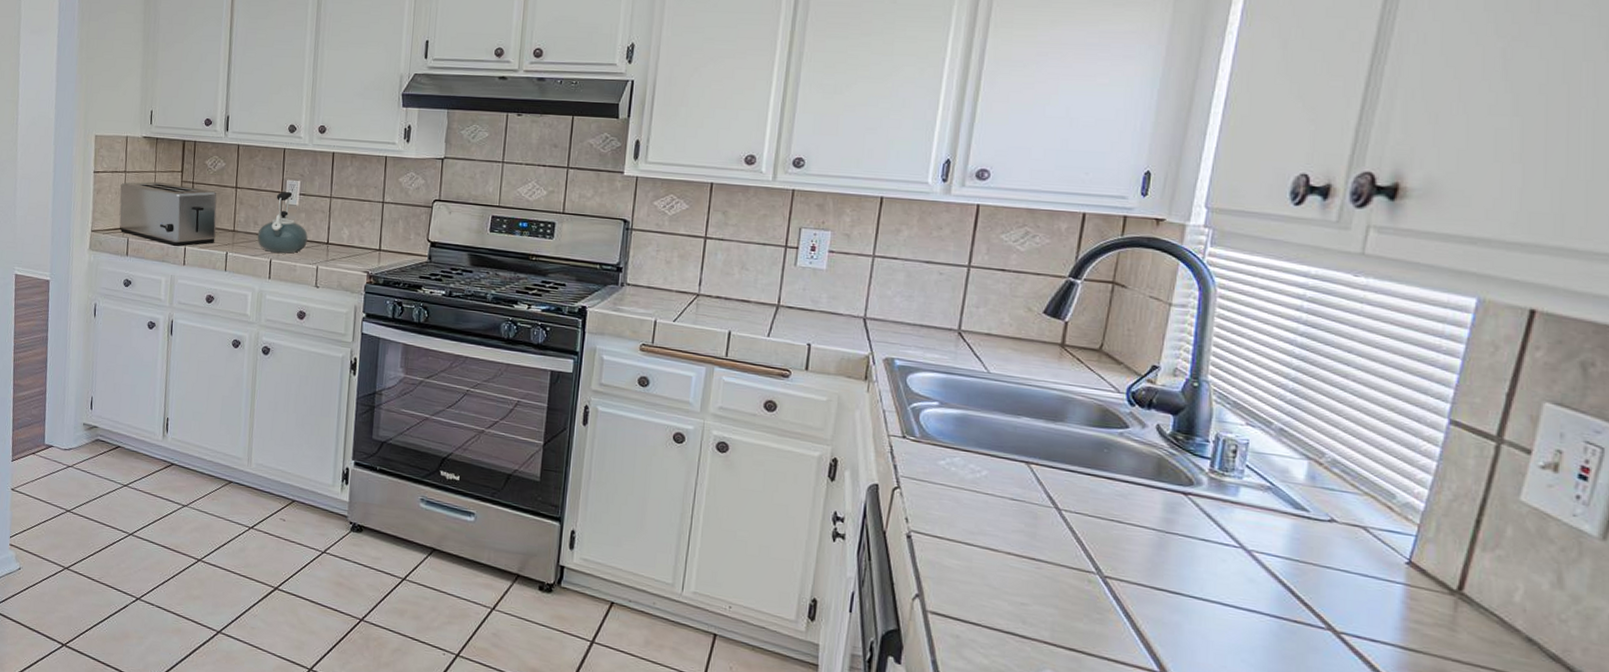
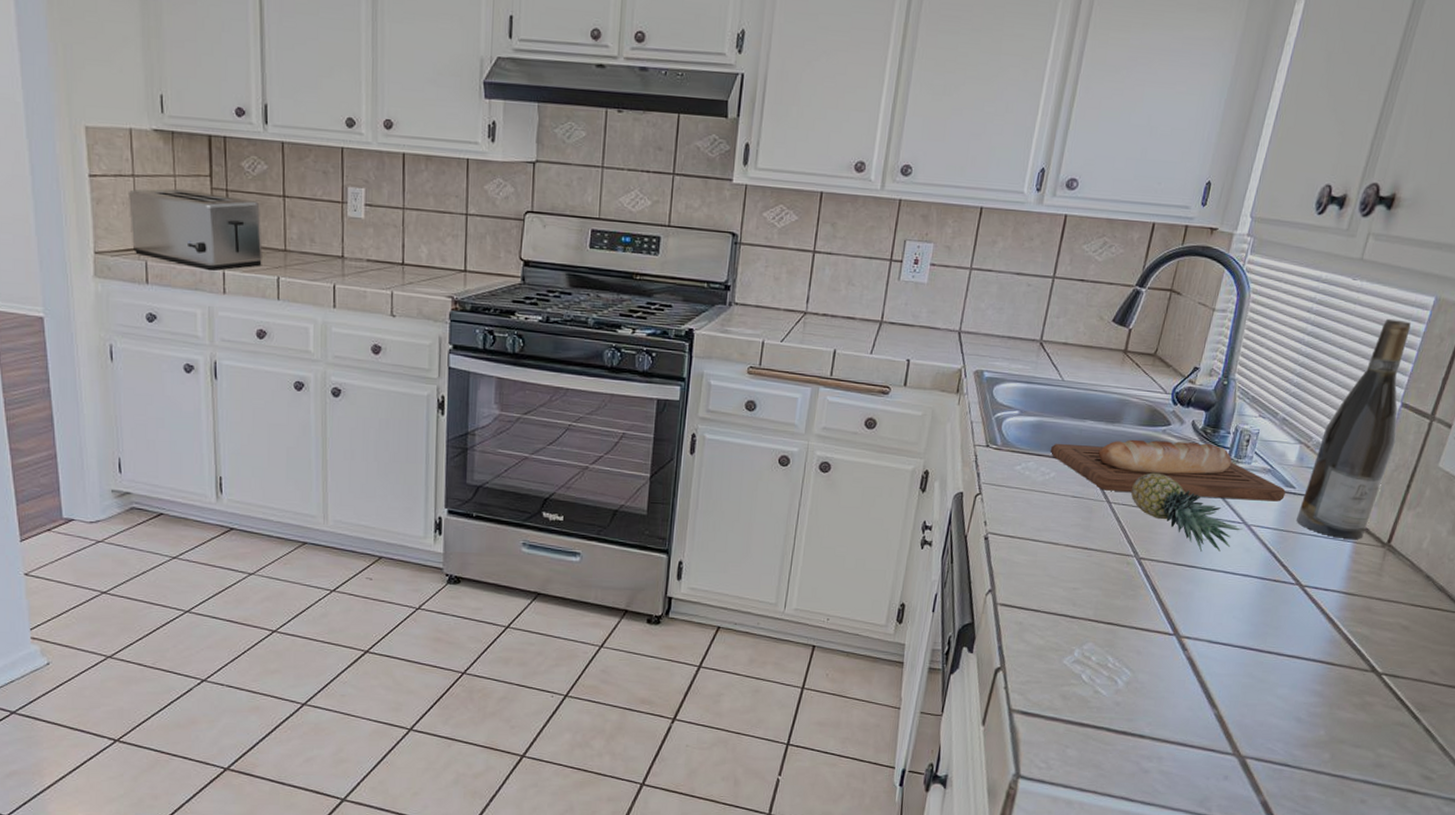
kettle: present [257,192,308,254] -> none [315,202,378,277]
bread loaf: none [979,439,1296,526] -> present [1050,439,1286,502]
fruit: none [1084,479,1241,579] -> present [1130,472,1243,552]
wine bottle: none [1317,320,1450,582] -> present [1297,318,1411,539]

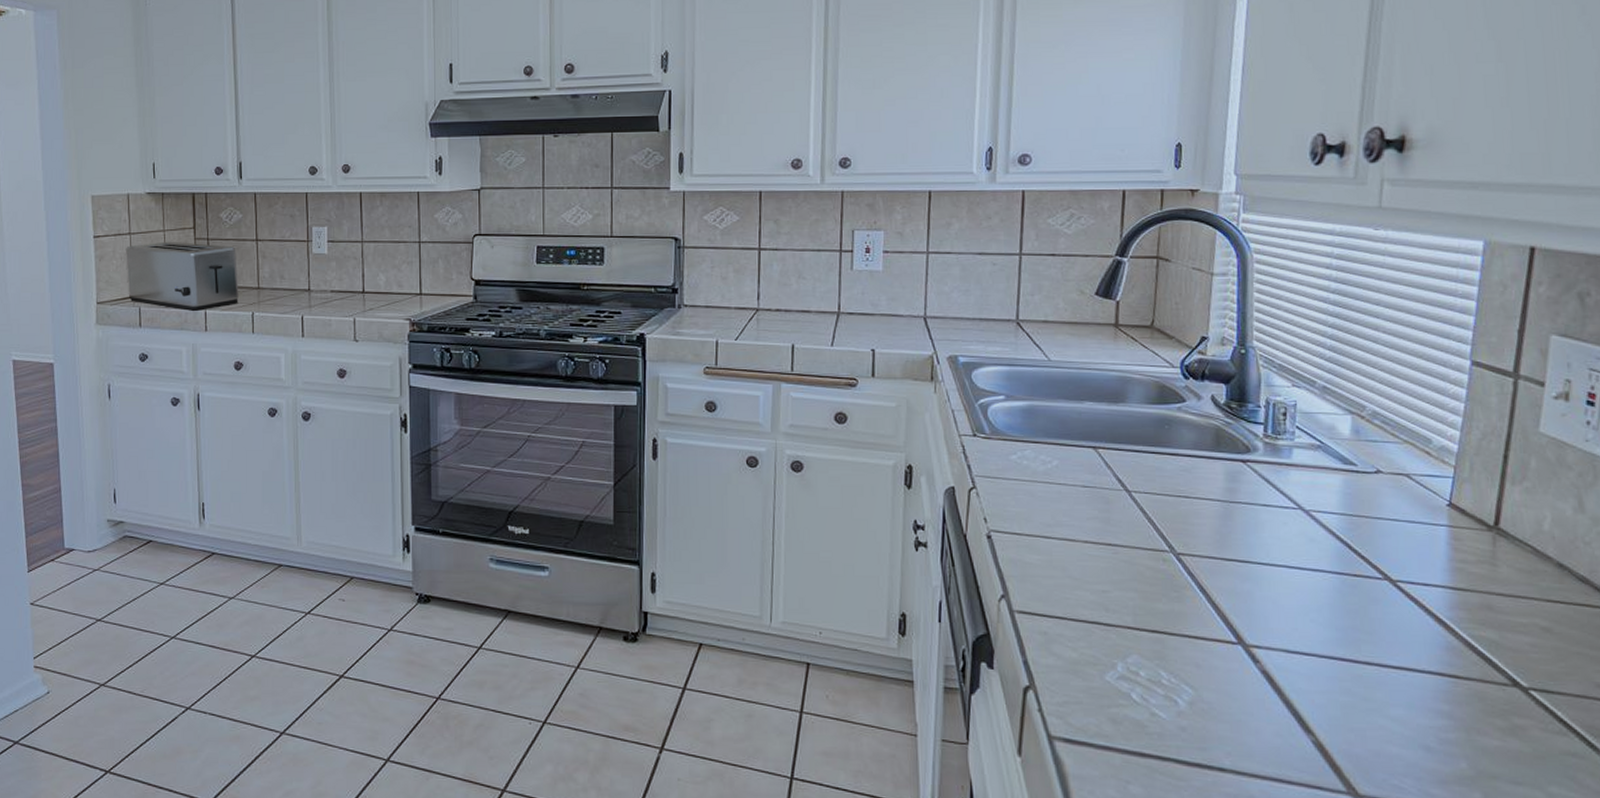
bread loaf: present [1050,439,1286,502] -> none [1047,419,1346,482]
fruit: present [1130,472,1243,552] -> none [1151,455,1300,544]
wine bottle: present [1297,318,1411,539] -> none [1367,268,1476,522]

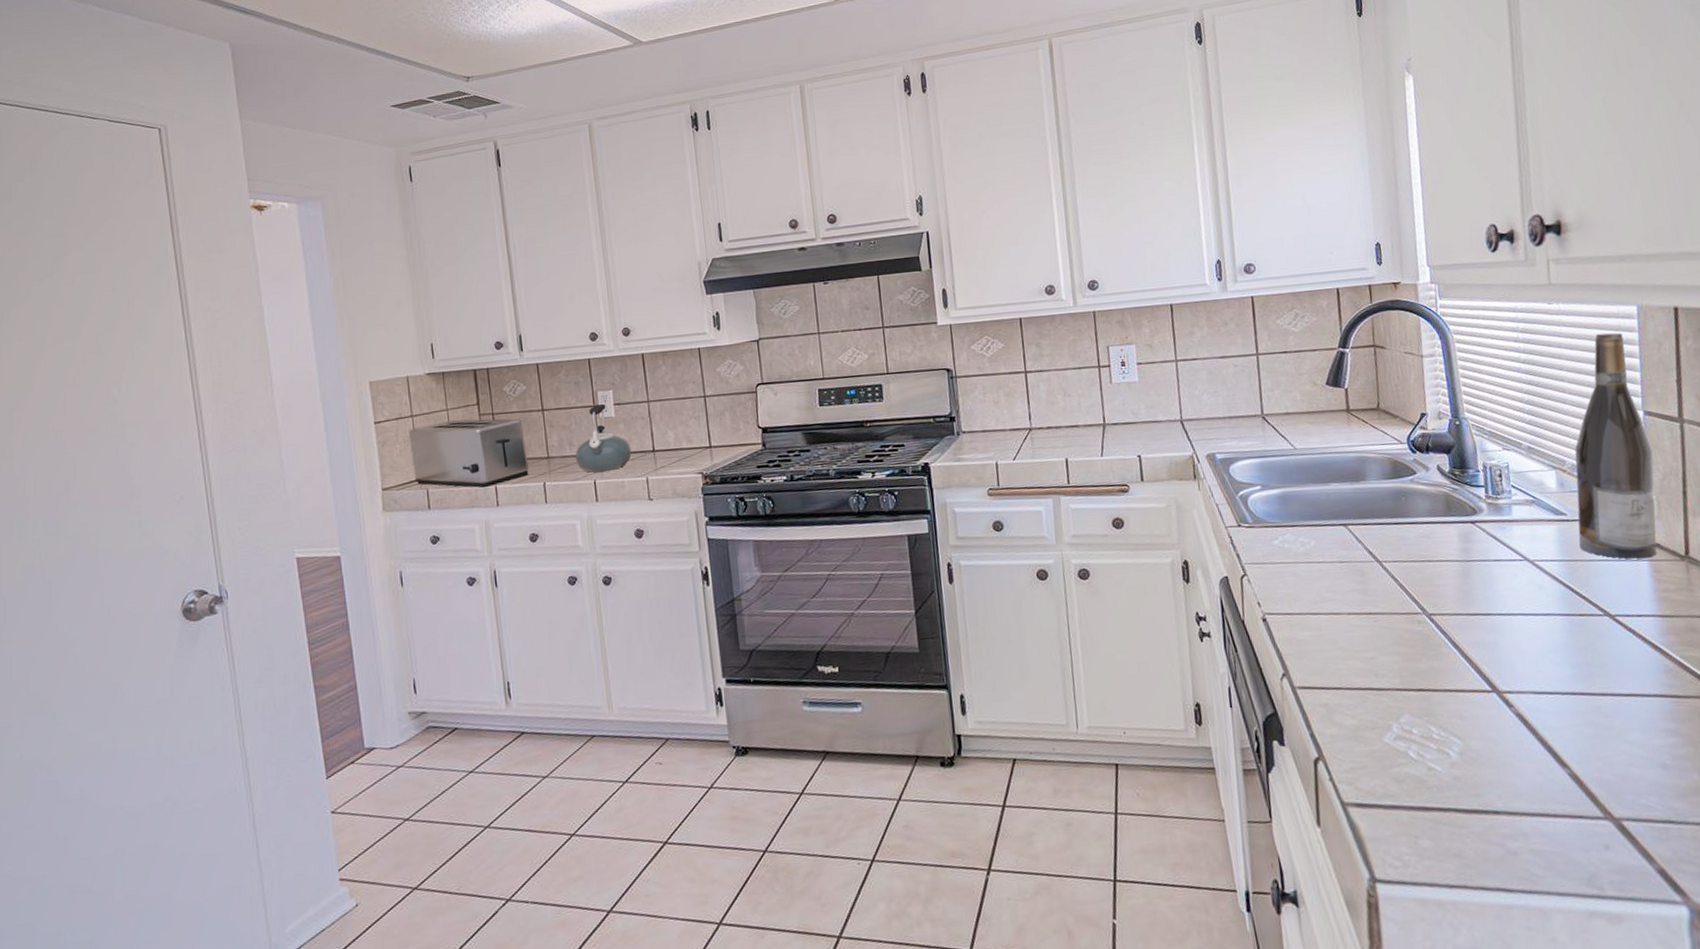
kettle: none [285,240,341,307] -> present [575,404,632,473]
wine bottle: none [1367,268,1476,522] -> present [1574,332,1658,559]

